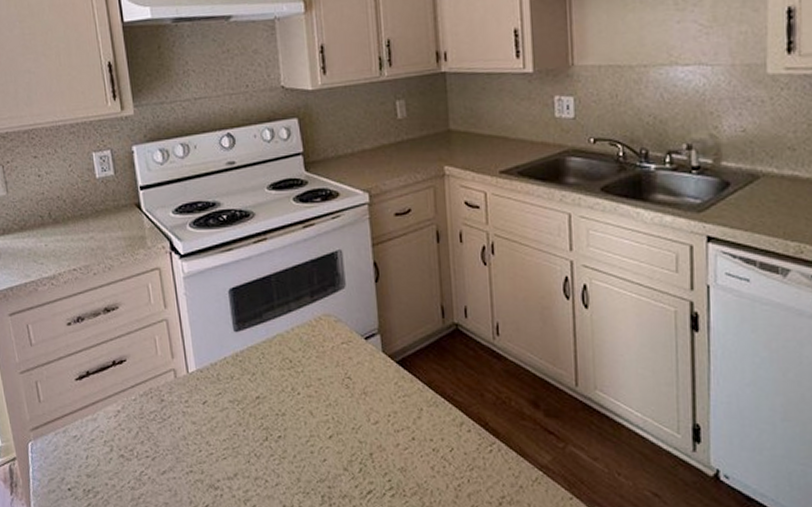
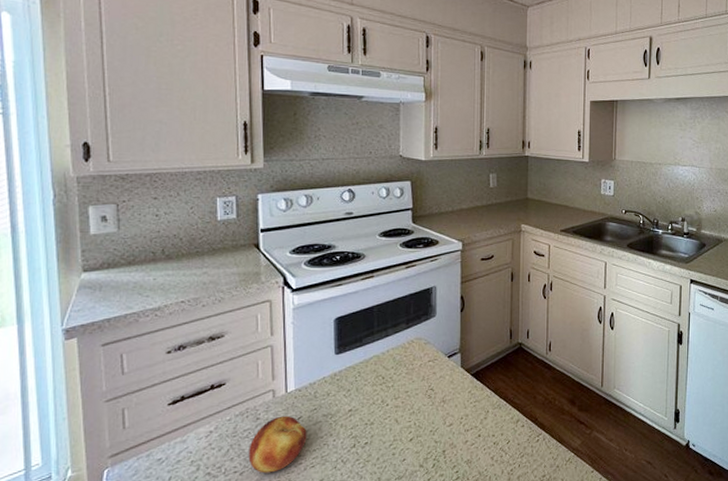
fruit: none [157,399,215,461] -> present [248,415,307,474]

